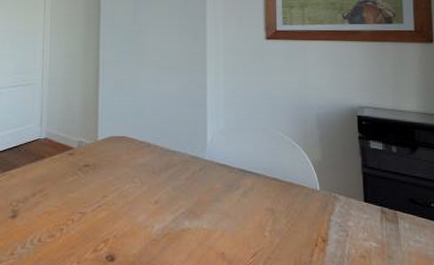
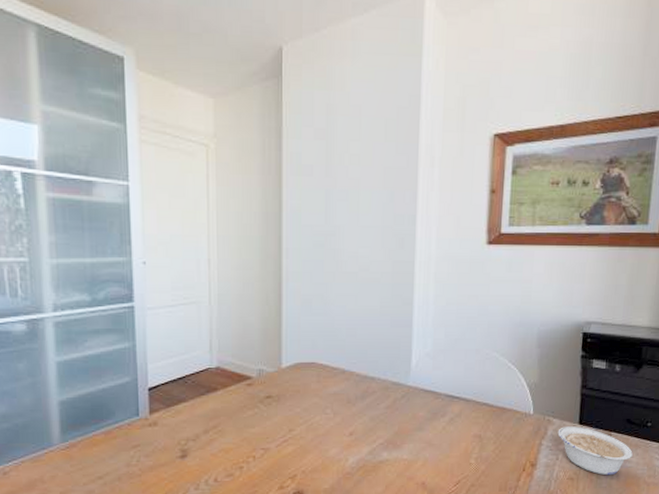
legume: none [344,204,421,256] -> present [557,426,633,476]

